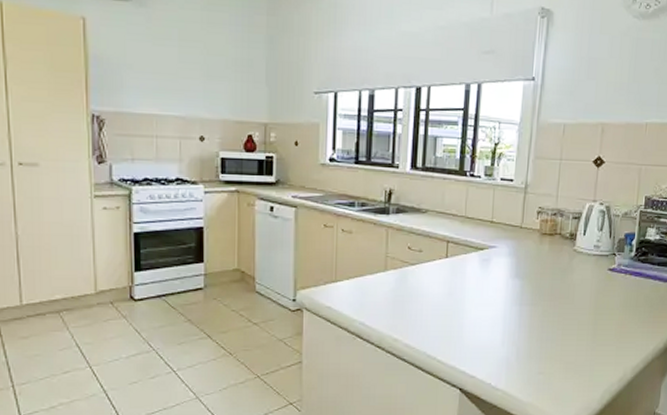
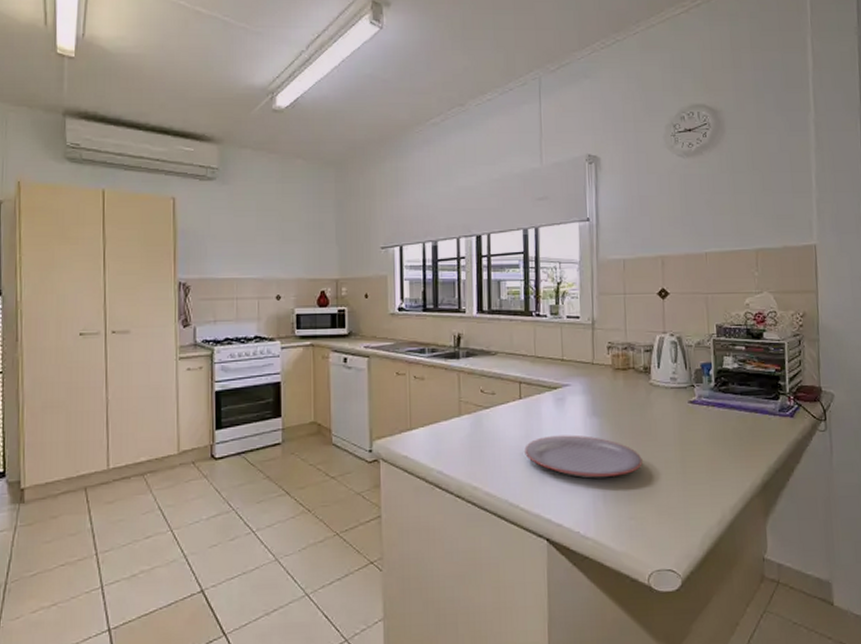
plate: none [446,294,558,336] -> present [525,435,643,478]

